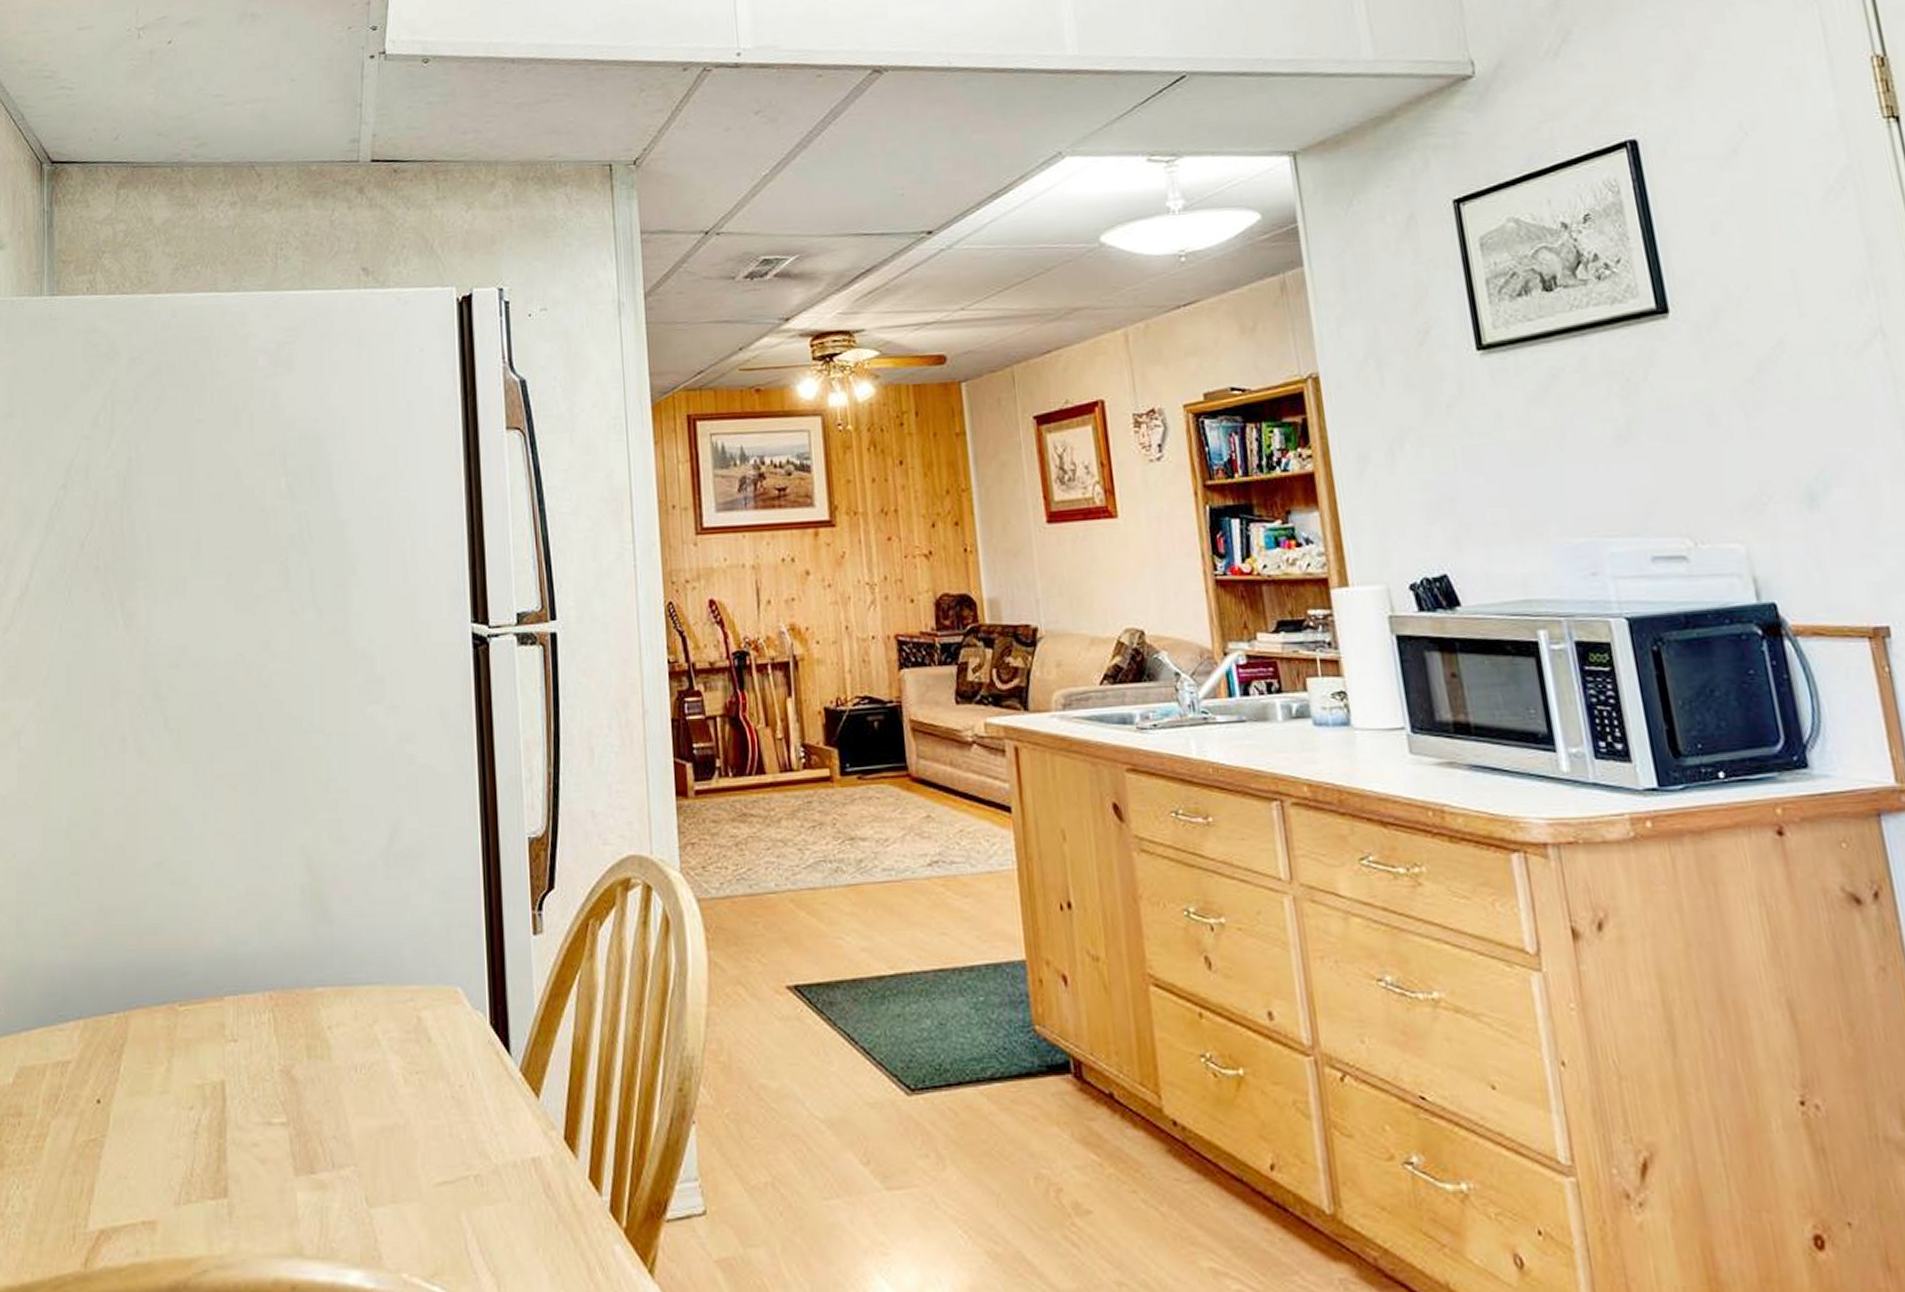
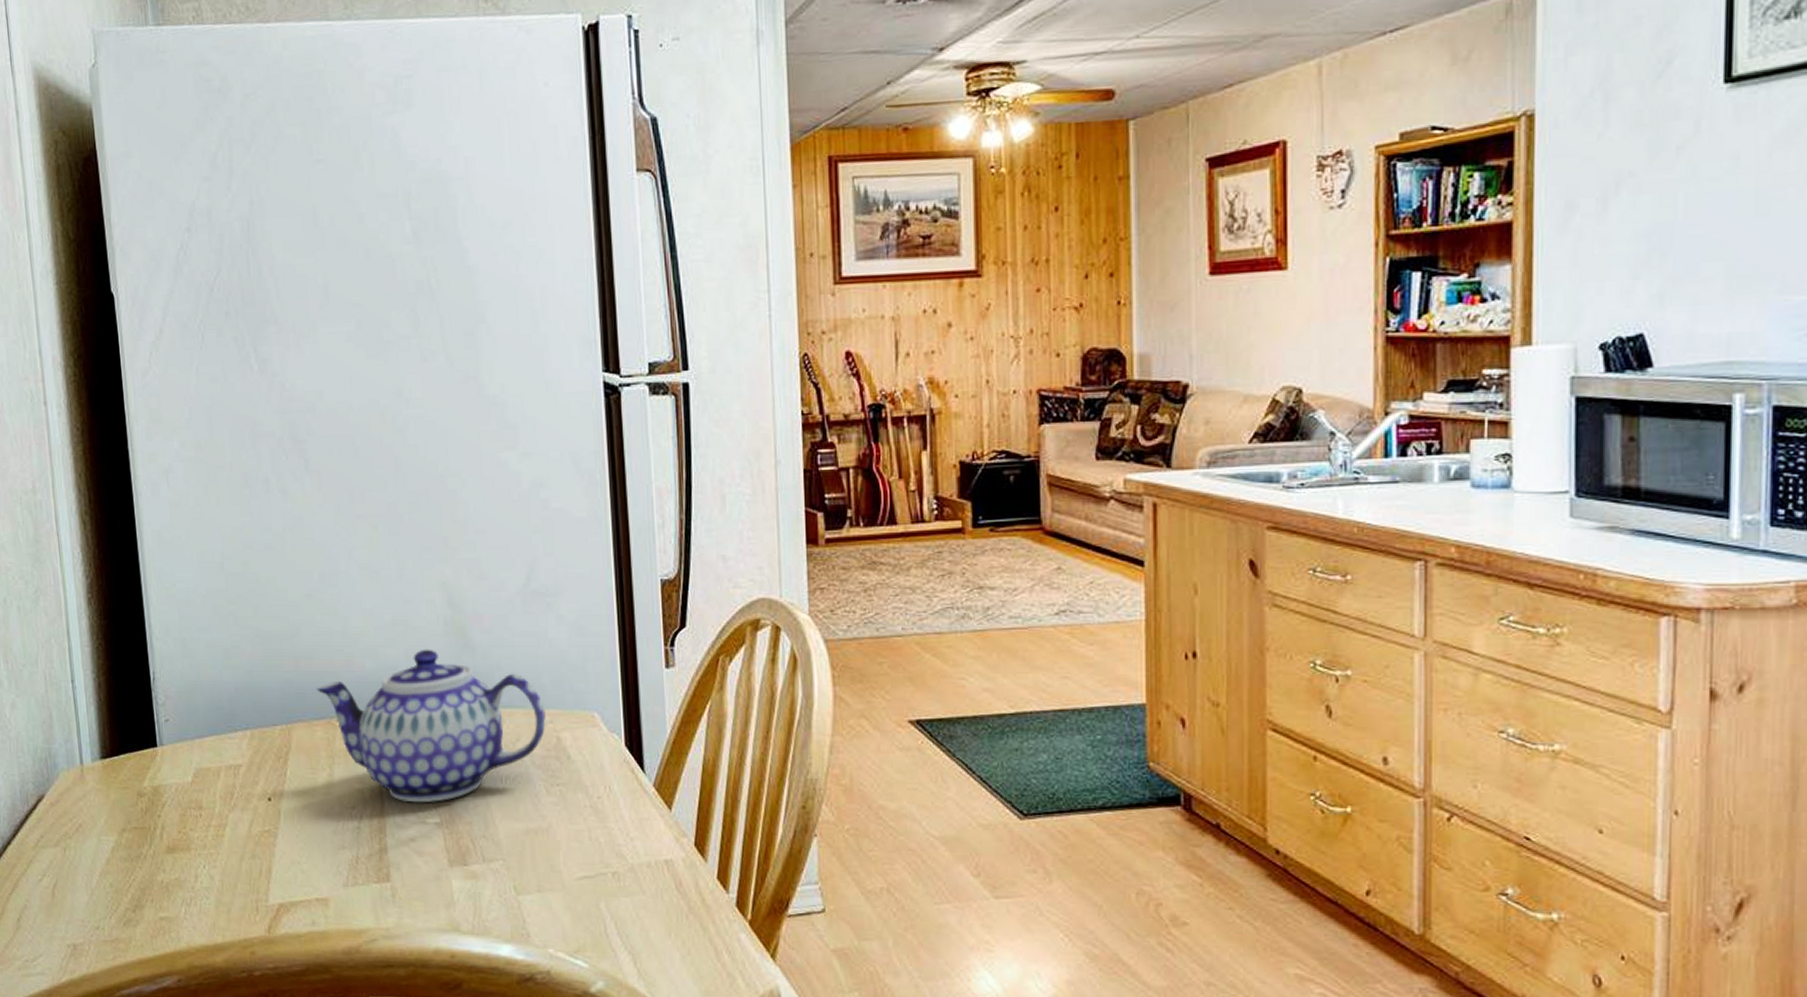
teapot: none [160,920,406,1100] -> present [317,649,546,803]

